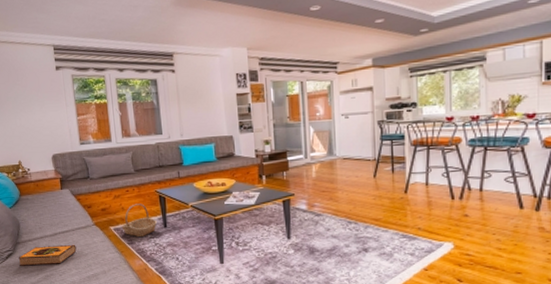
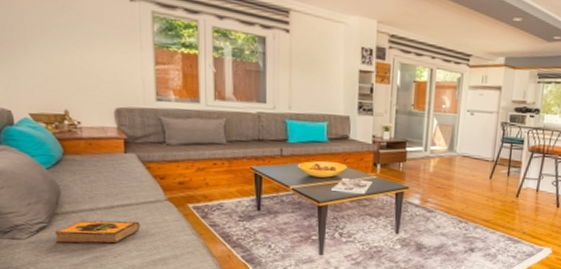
basket: present [121,203,158,237] -> none [203,180,250,219]

